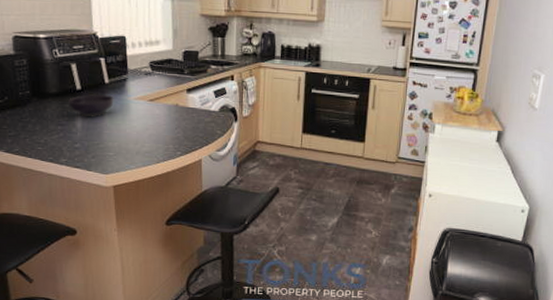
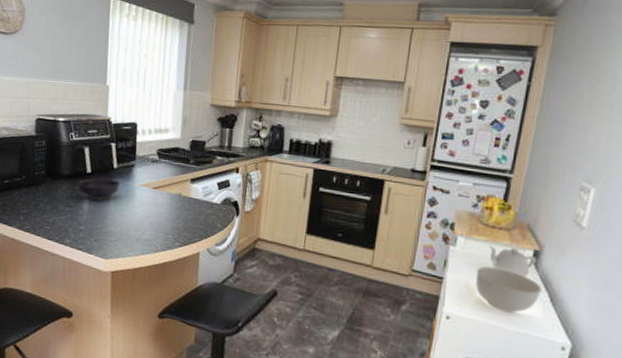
bowl: none [451,148,505,186] -> present [475,266,542,314]
teapot: none [461,130,501,155] -> present [489,246,537,278]

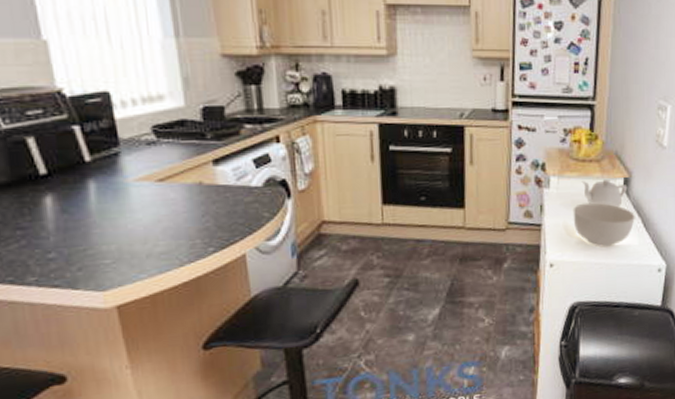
bowl: present [77,177,121,200] -> none [27,177,103,212]

